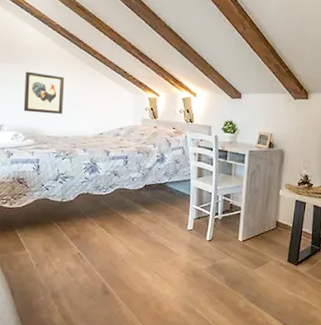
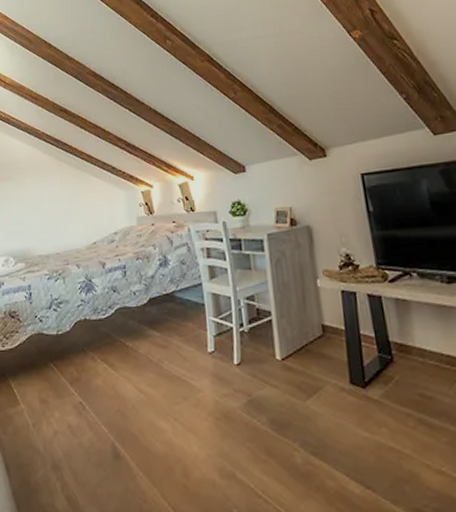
wall art: present [23,71,65,115] -> none [13,186,53,232]

